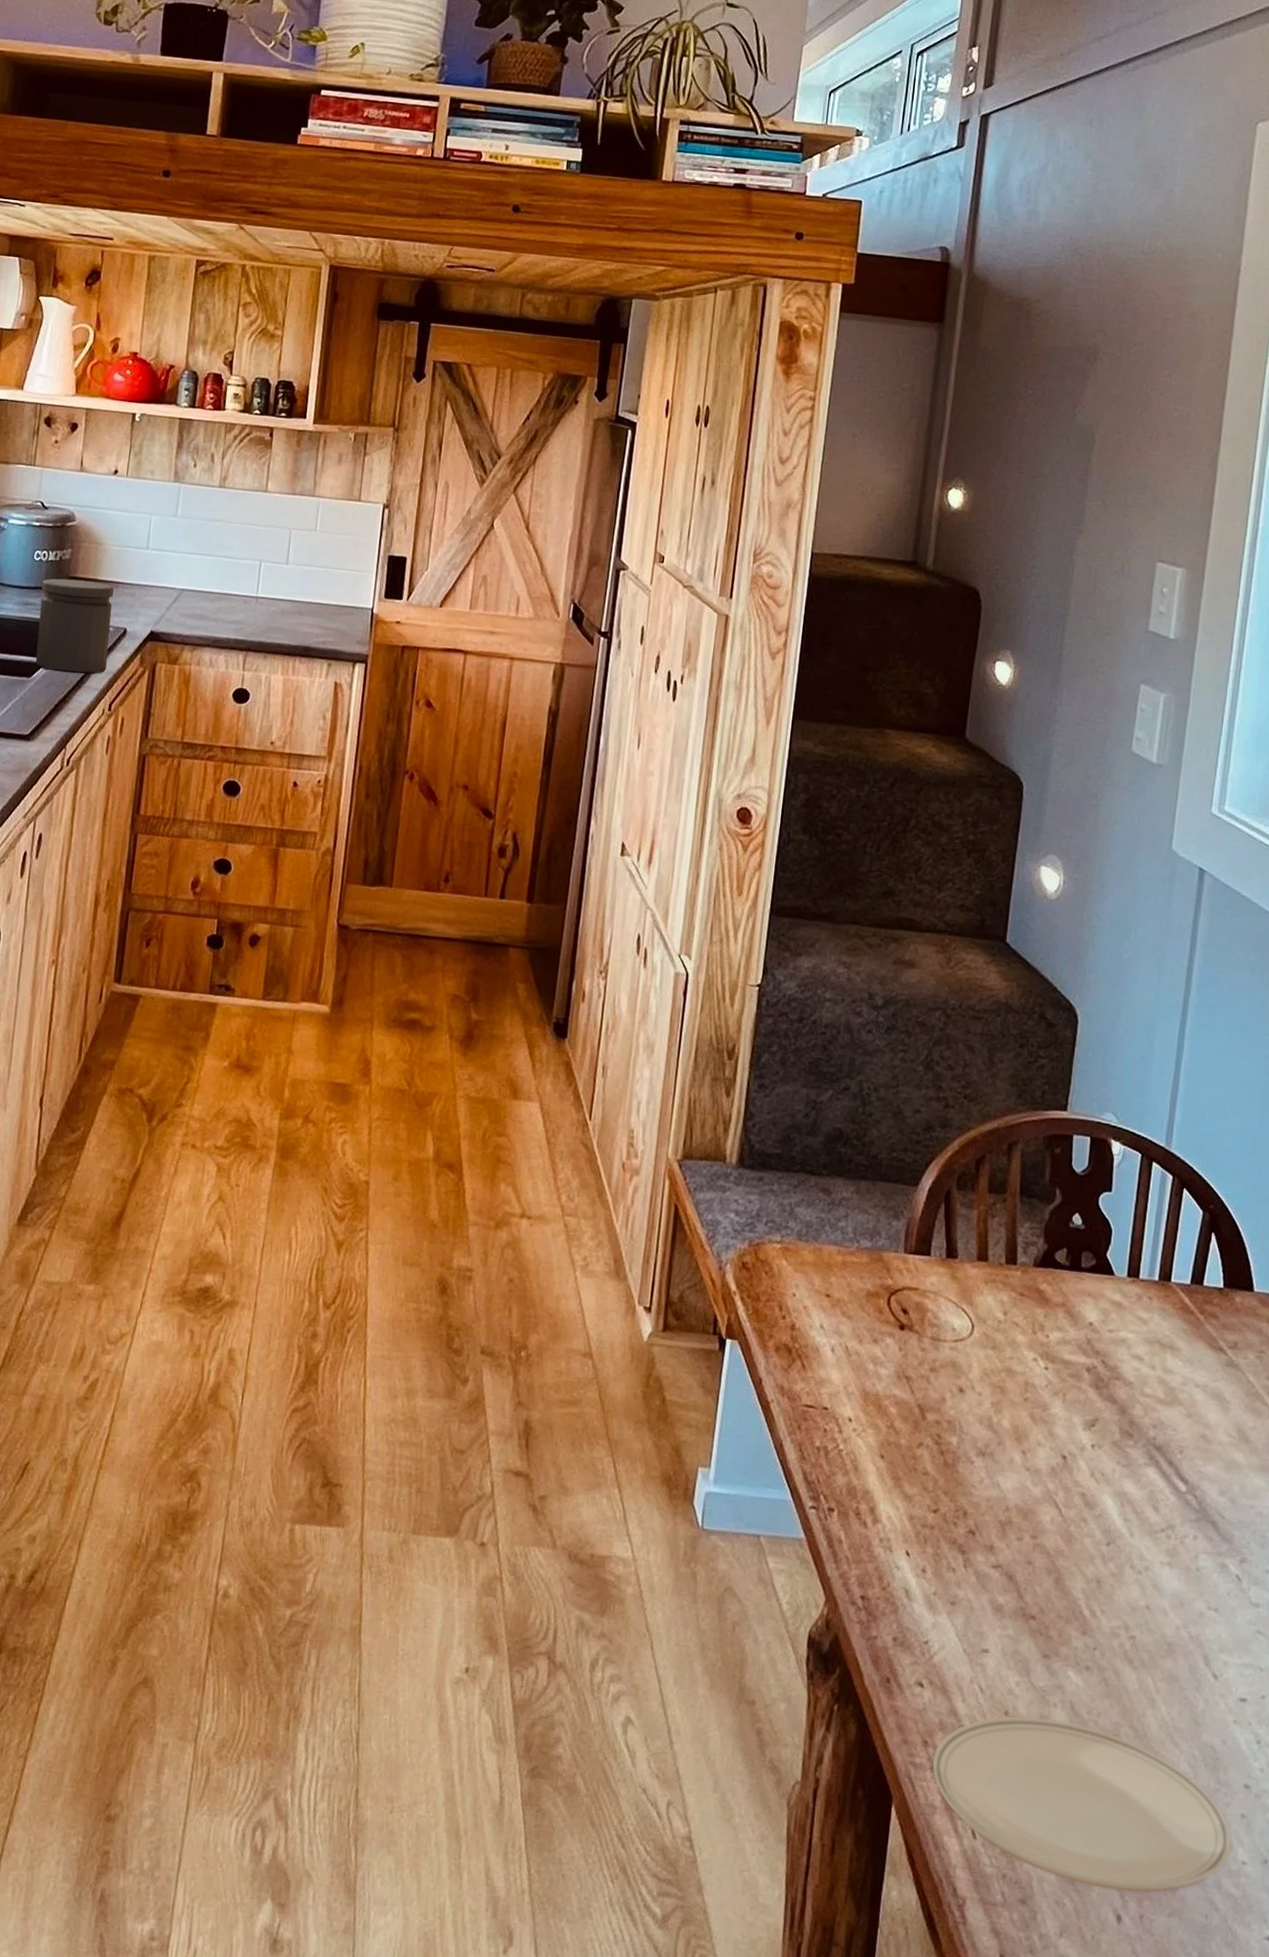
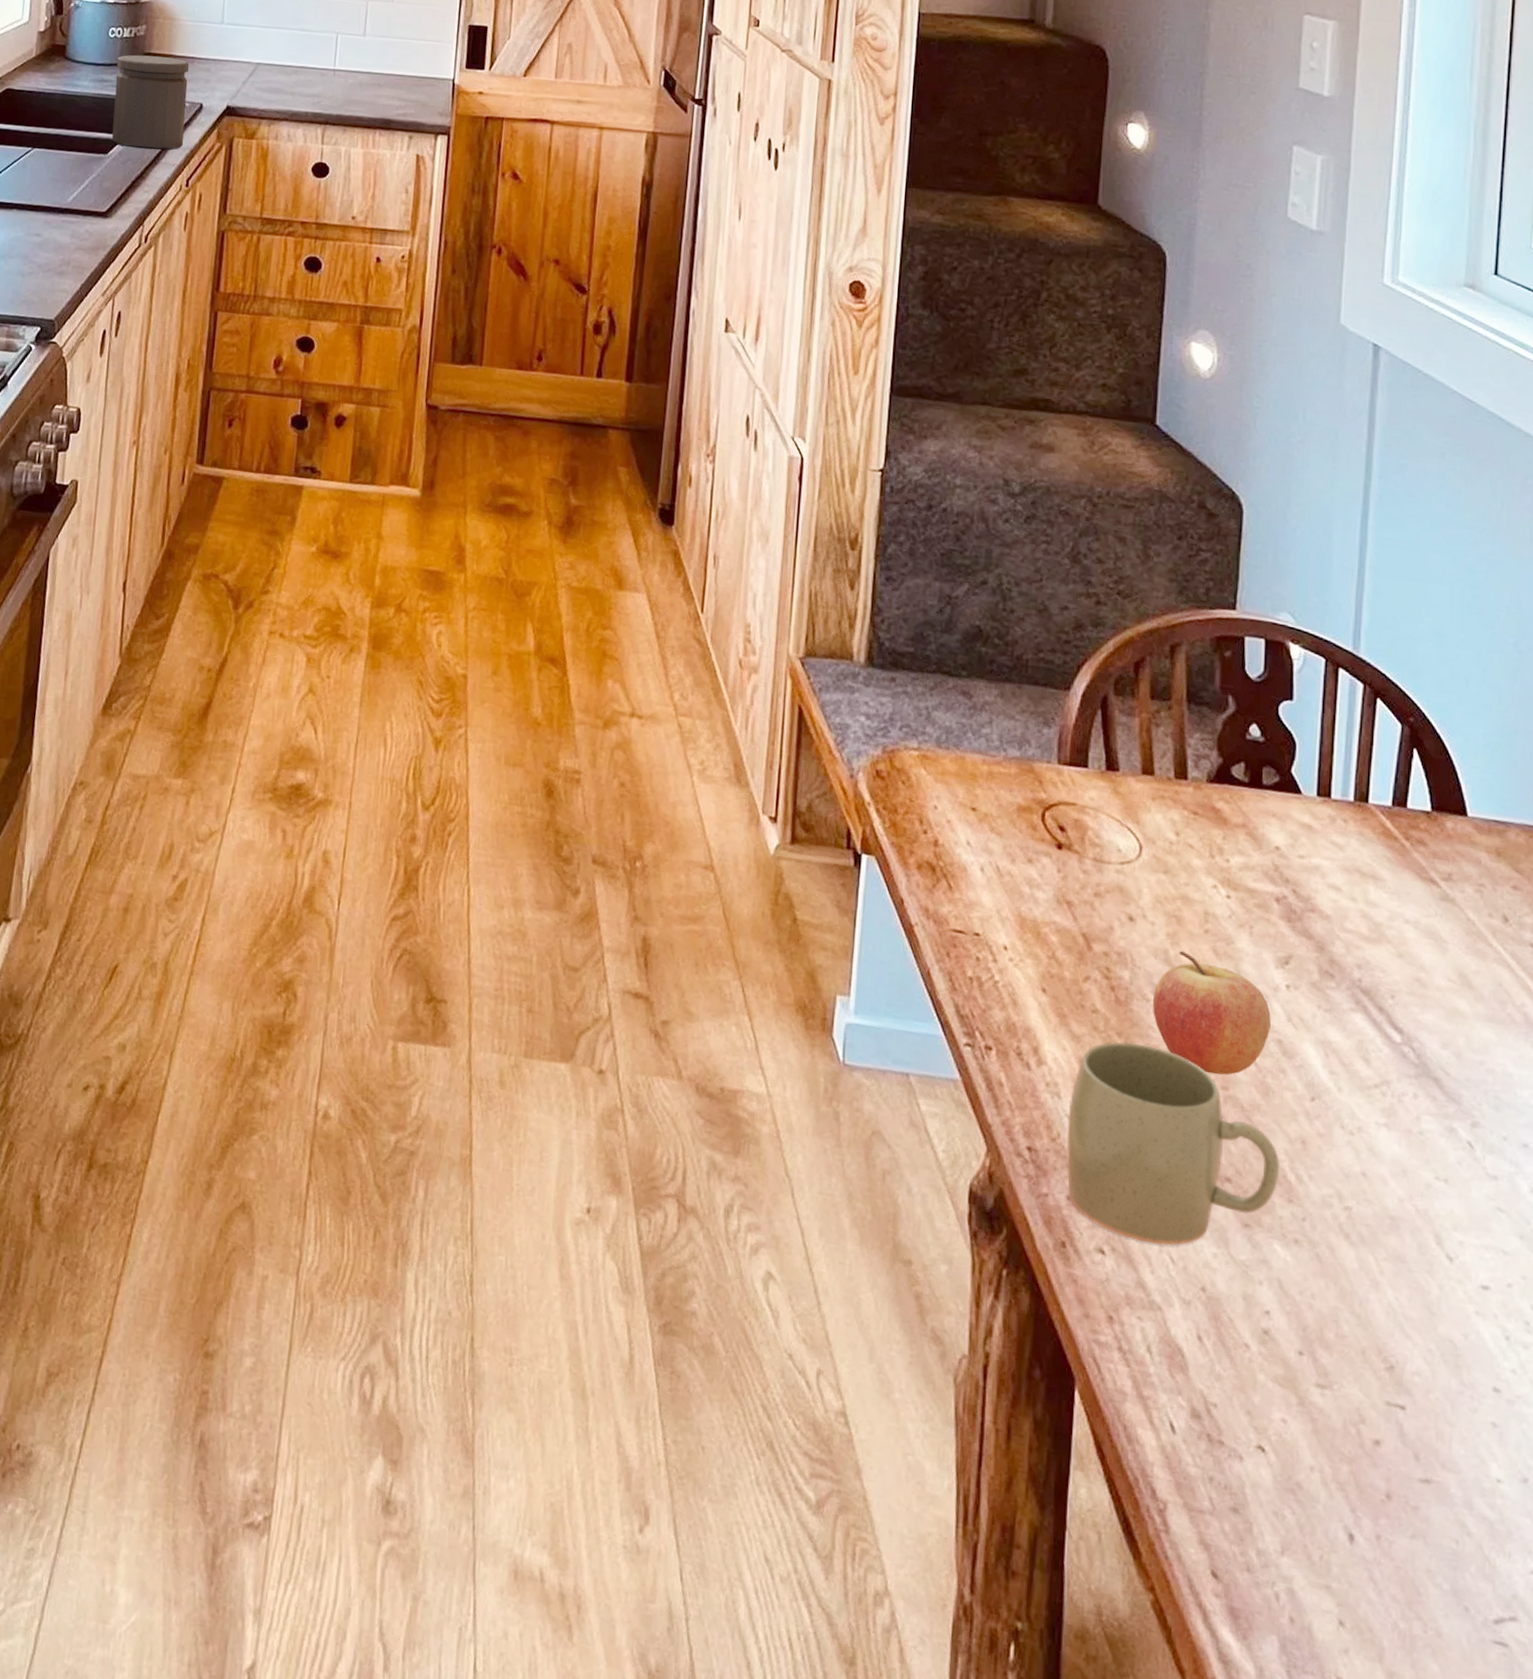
mug: none [894,1500,1077,1678] -> present [1066,1041,1279,1247]
plate: present [932,1716,1232,1893] -> none [1120,1292,1483,1510]
fruit: none [975,1417,1077,1526] -> present [1152,950,1271,1075]

